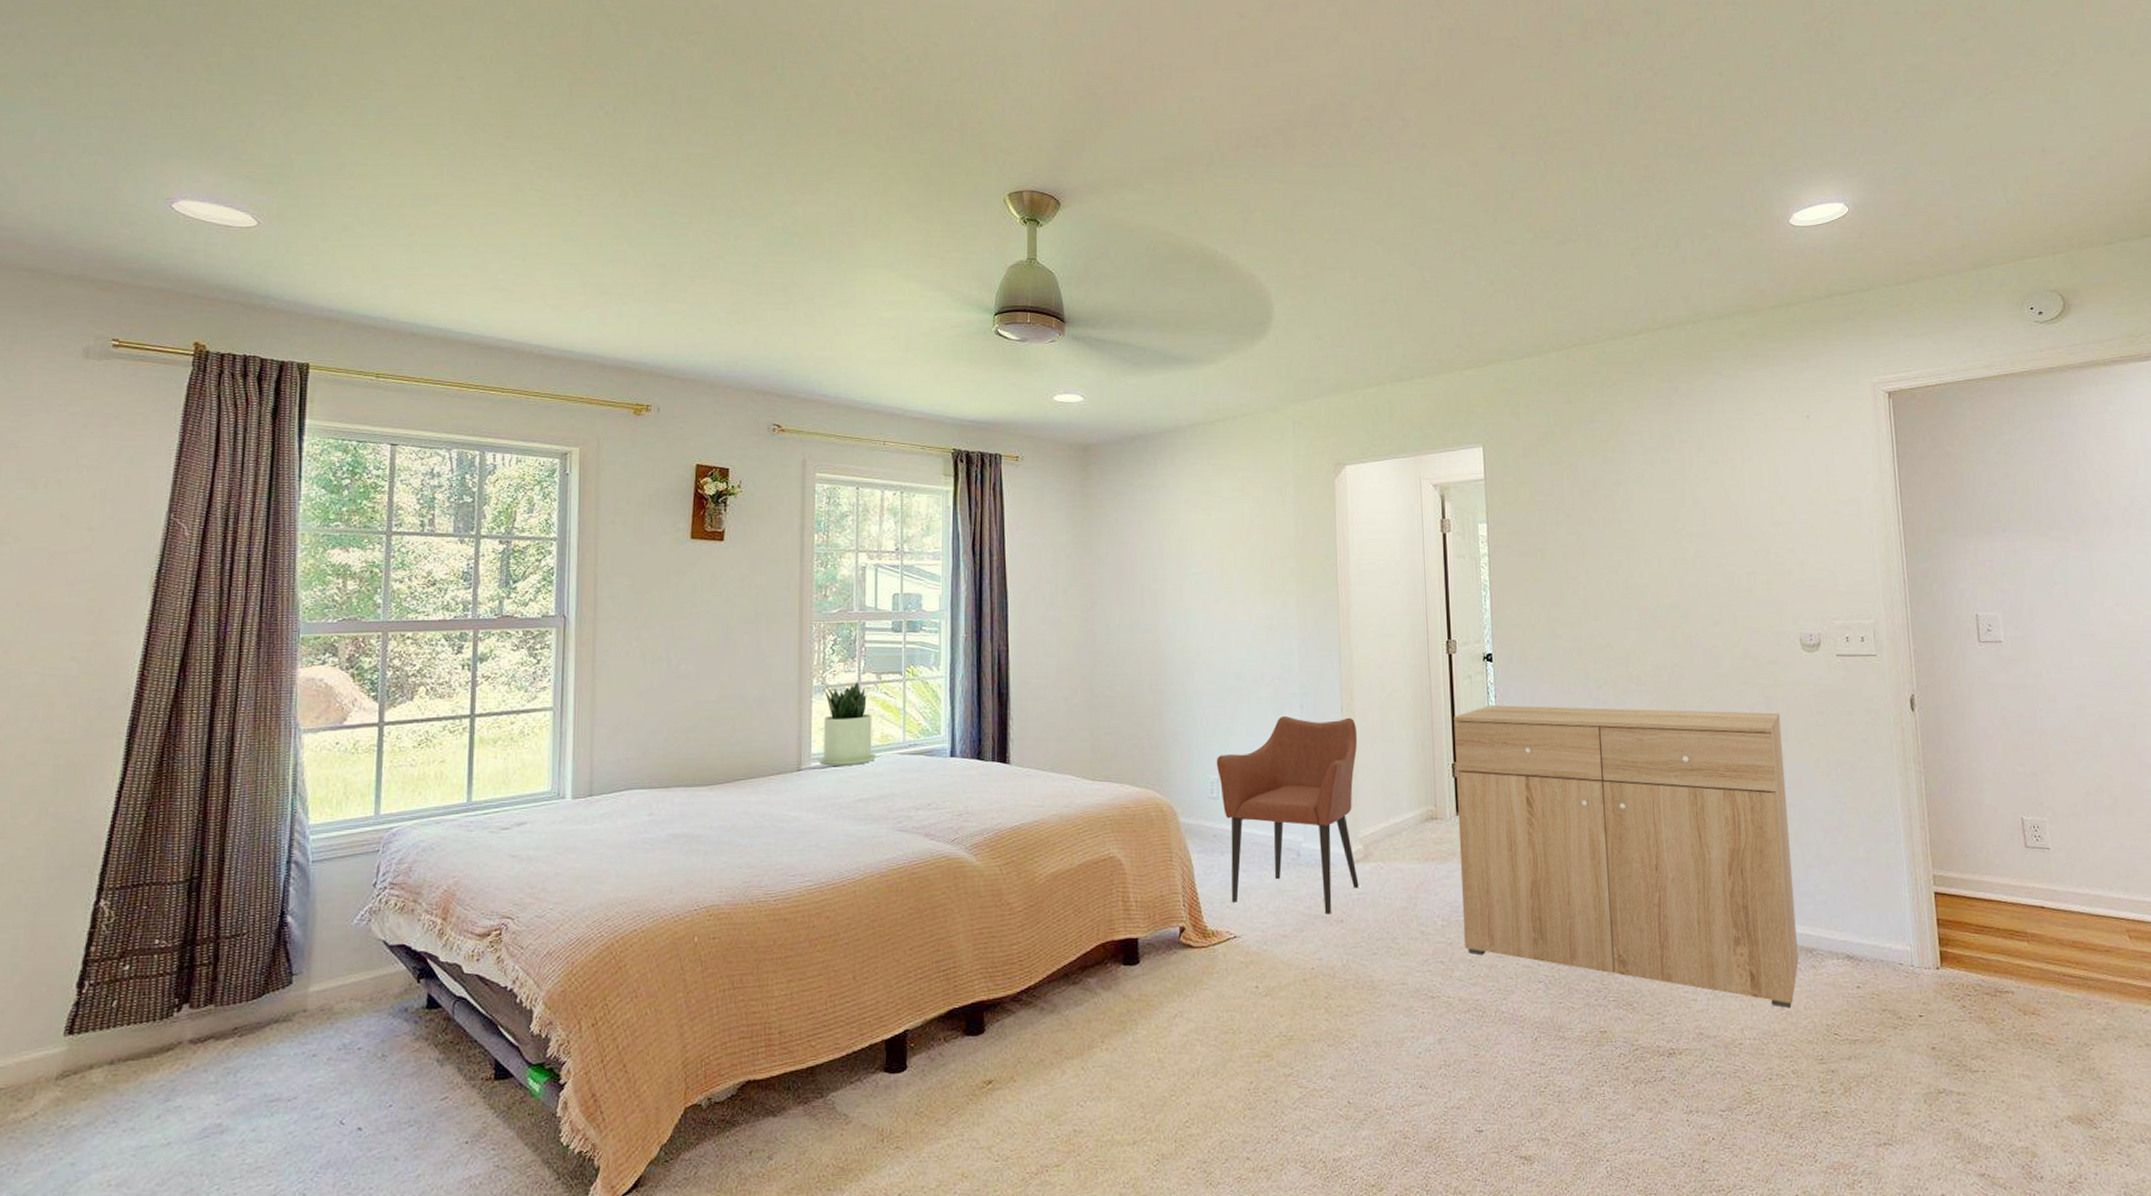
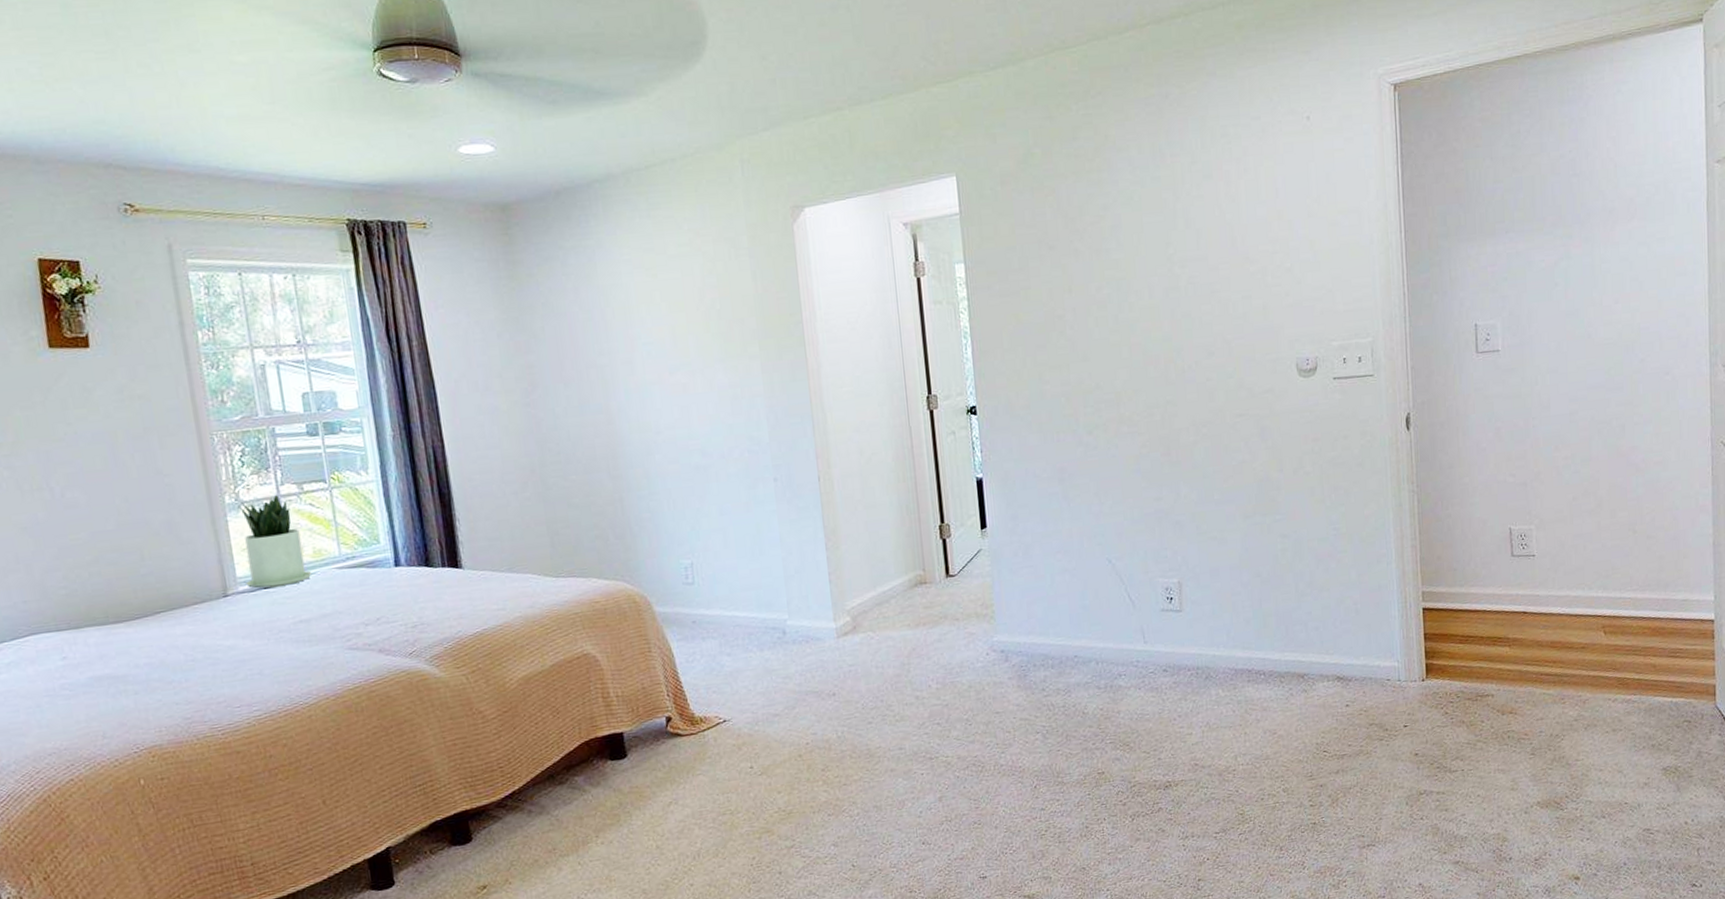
armchair: present [1216,716,1359,915] -> none [688,486,850,690]
dresser: present [1453,704,1799,1009] -> none [938,443,1291,733]

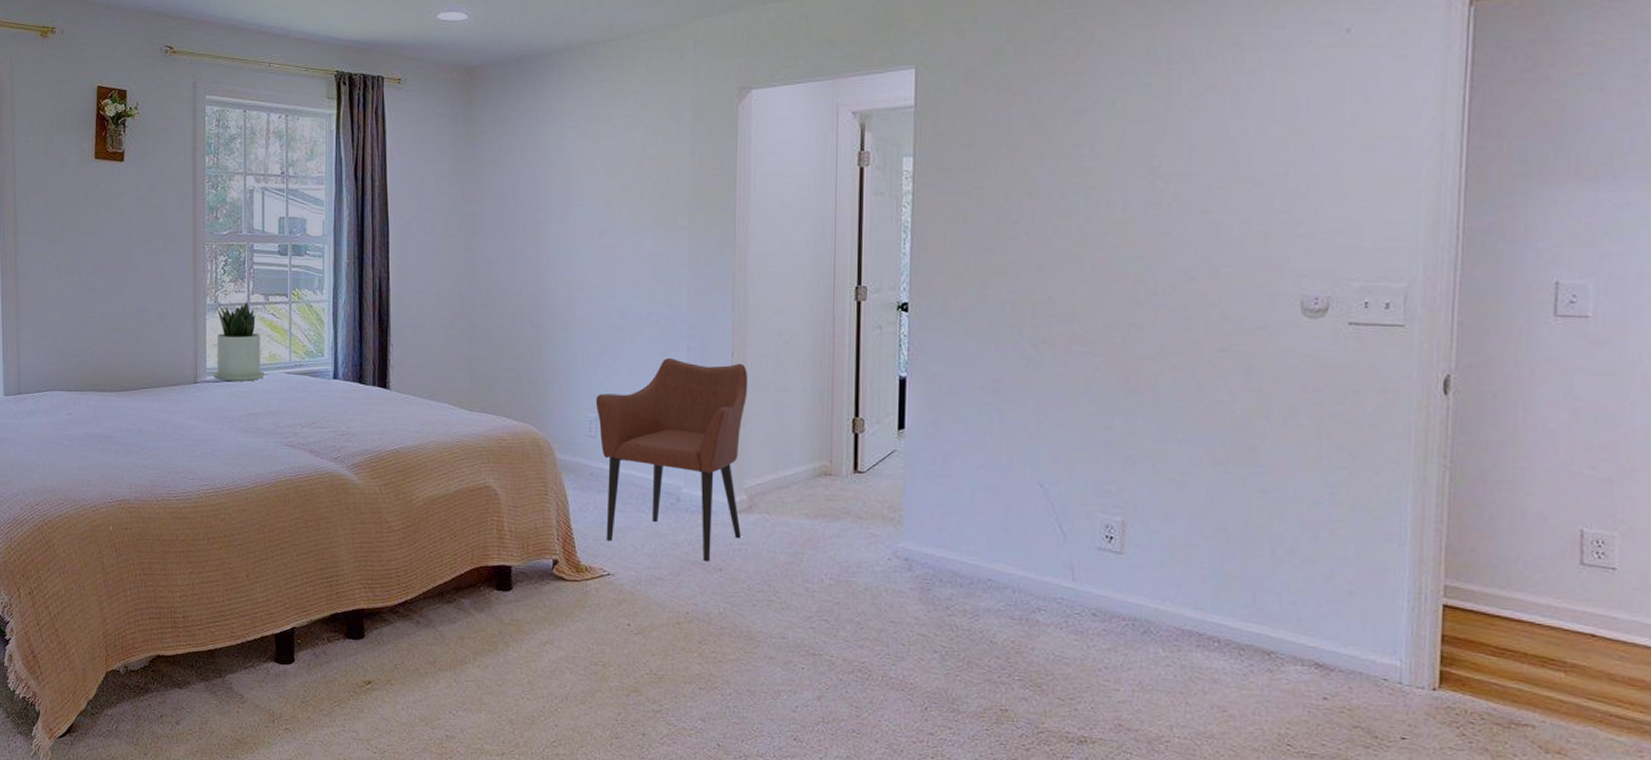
armchair: none [688,486,850,690] -> present [595,358,748,562]

